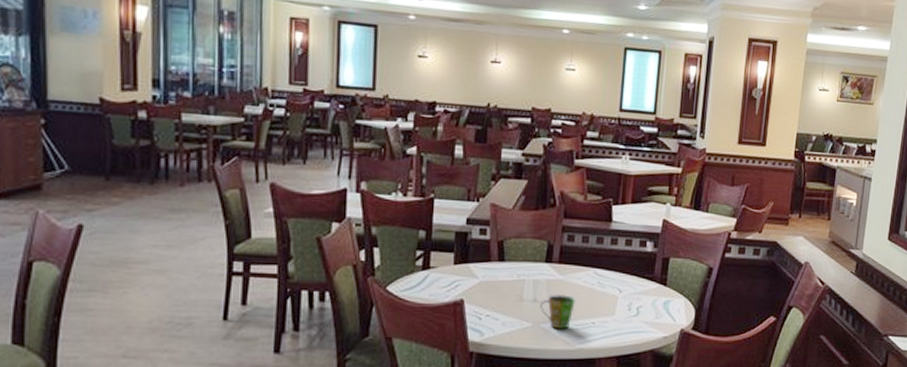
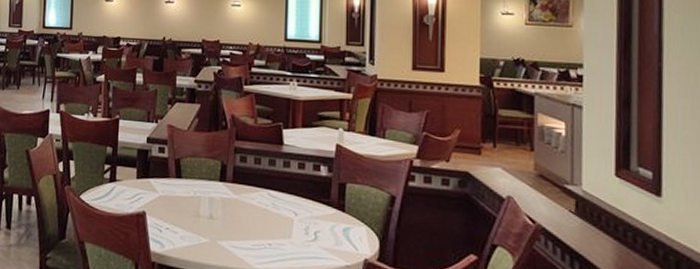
cup: present [539,295,575,329] -> none [216,213,250,249]

